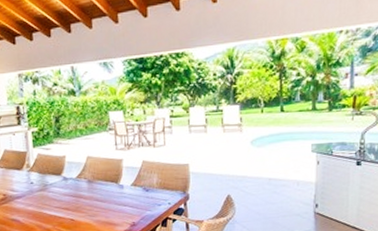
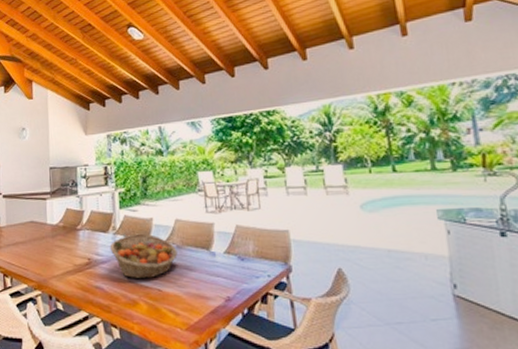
fruit basket: none [24,170,89,211] -> present [110,233,178,279]

